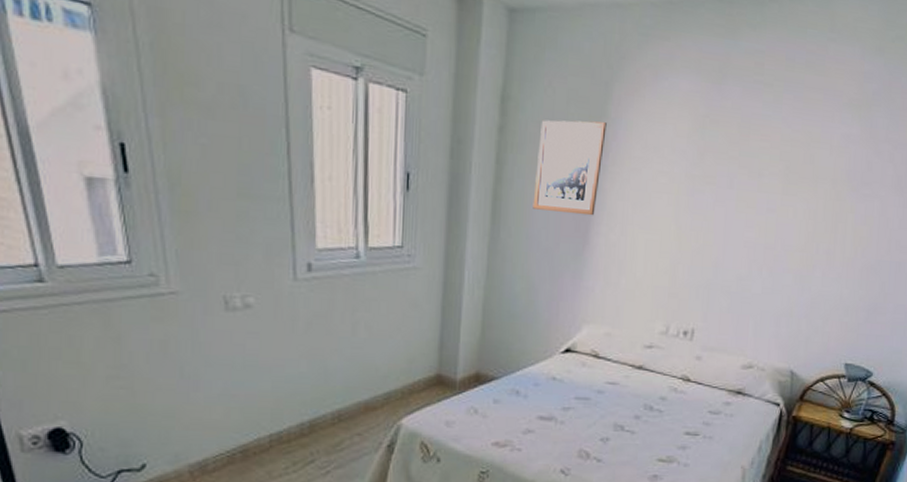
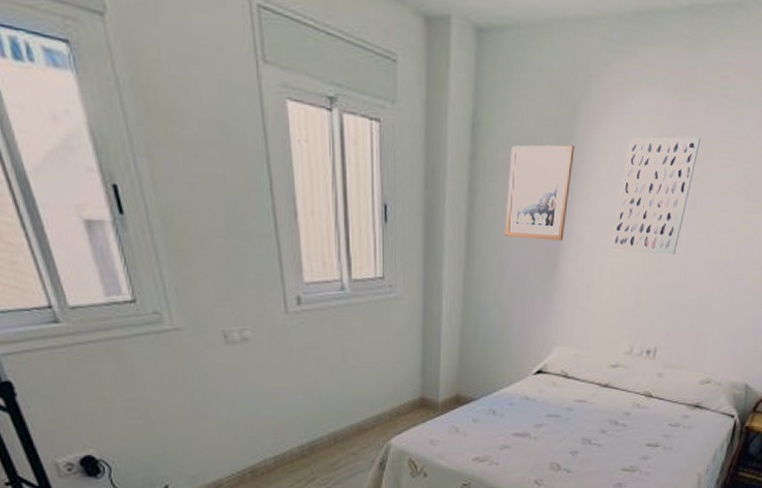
wall art: none [644,117,737,235] -> present [611,137,702,256]

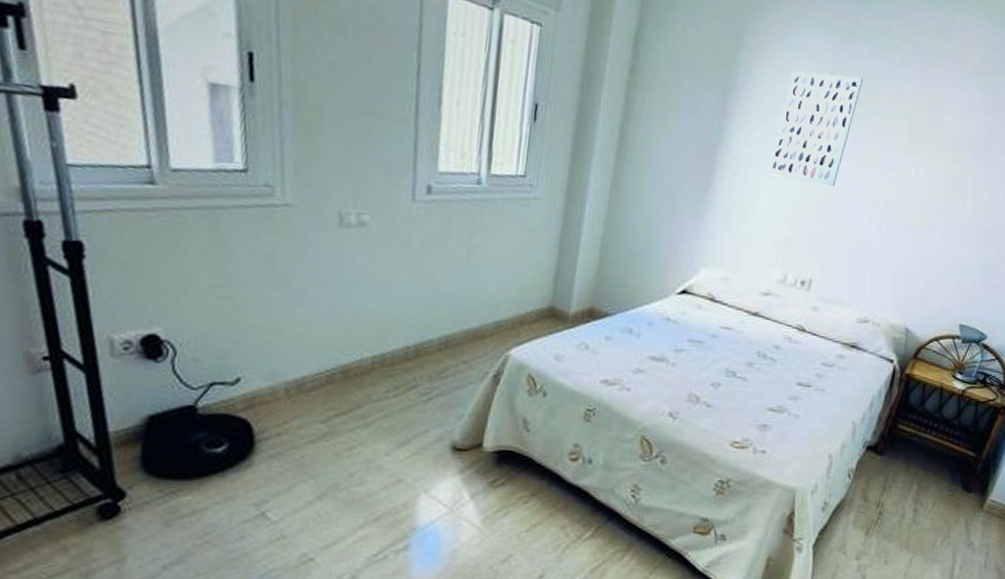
wall art: present [504,144,575,241] -> none [658,63,737,161]

